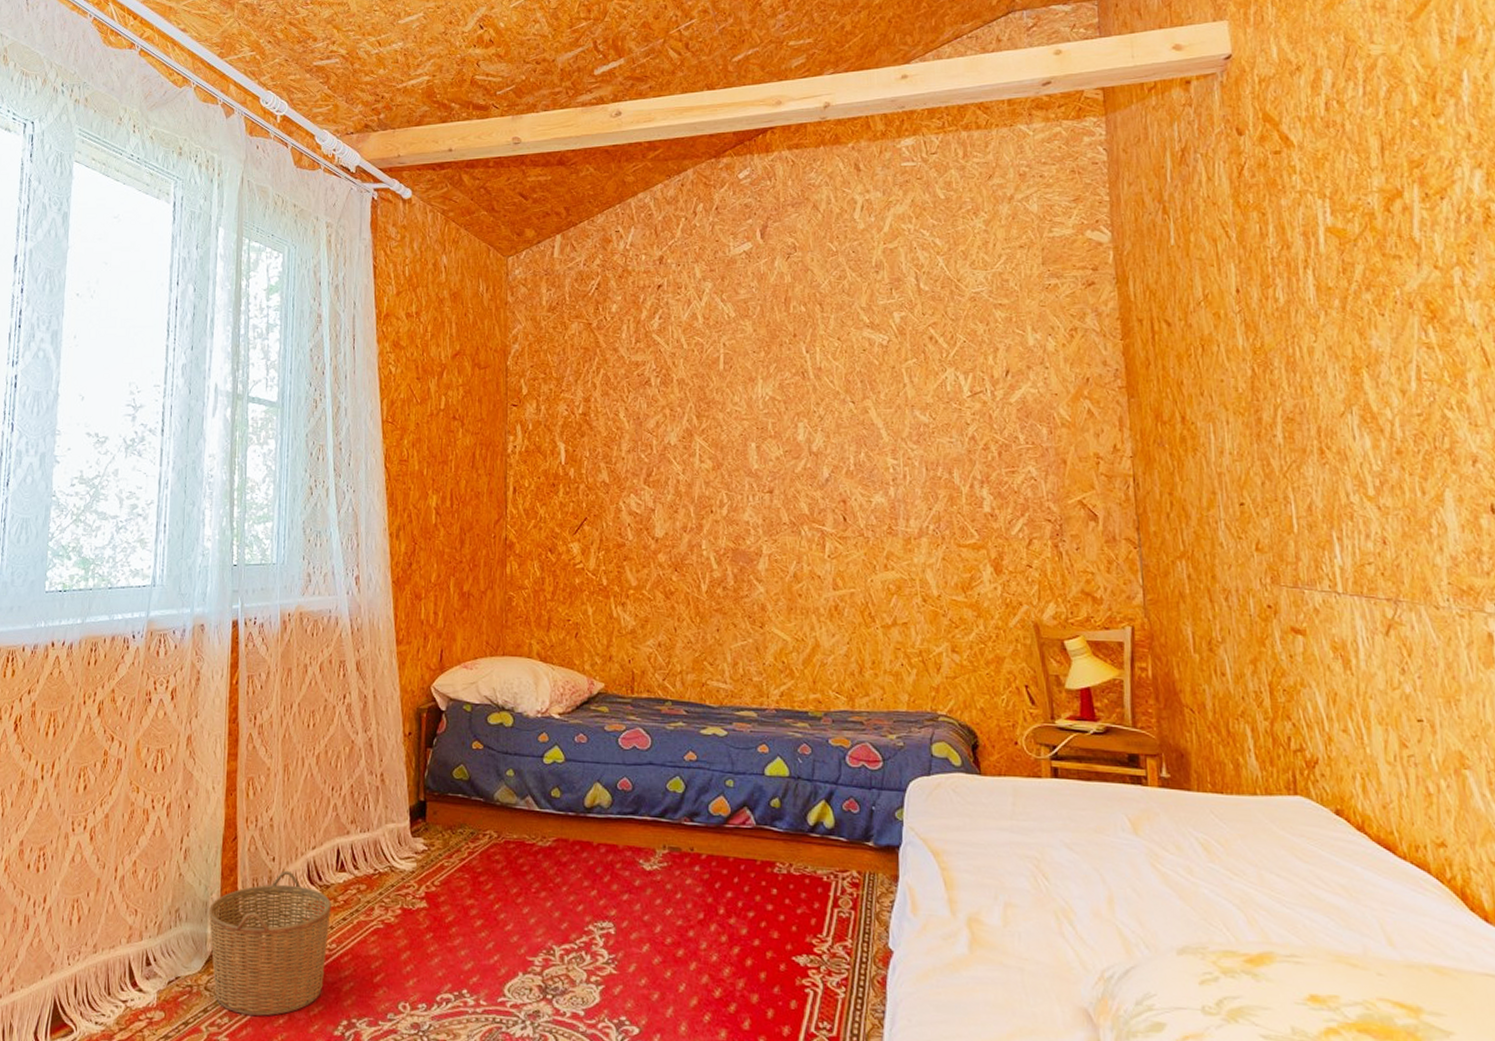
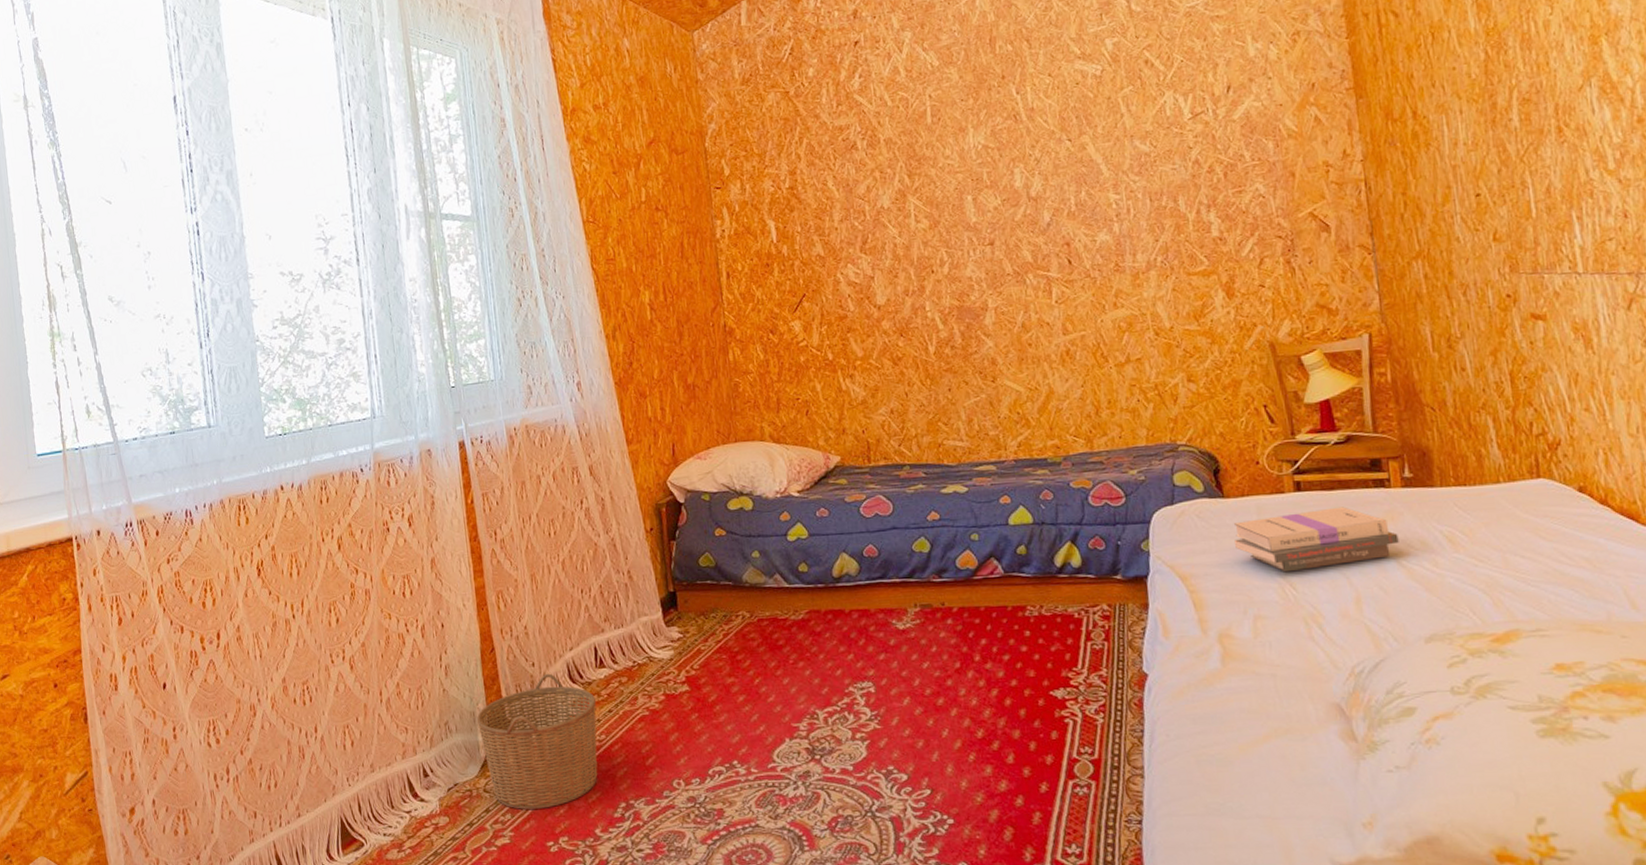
books: none [989,799,1154,861] -> present [1235,506,1399,572]

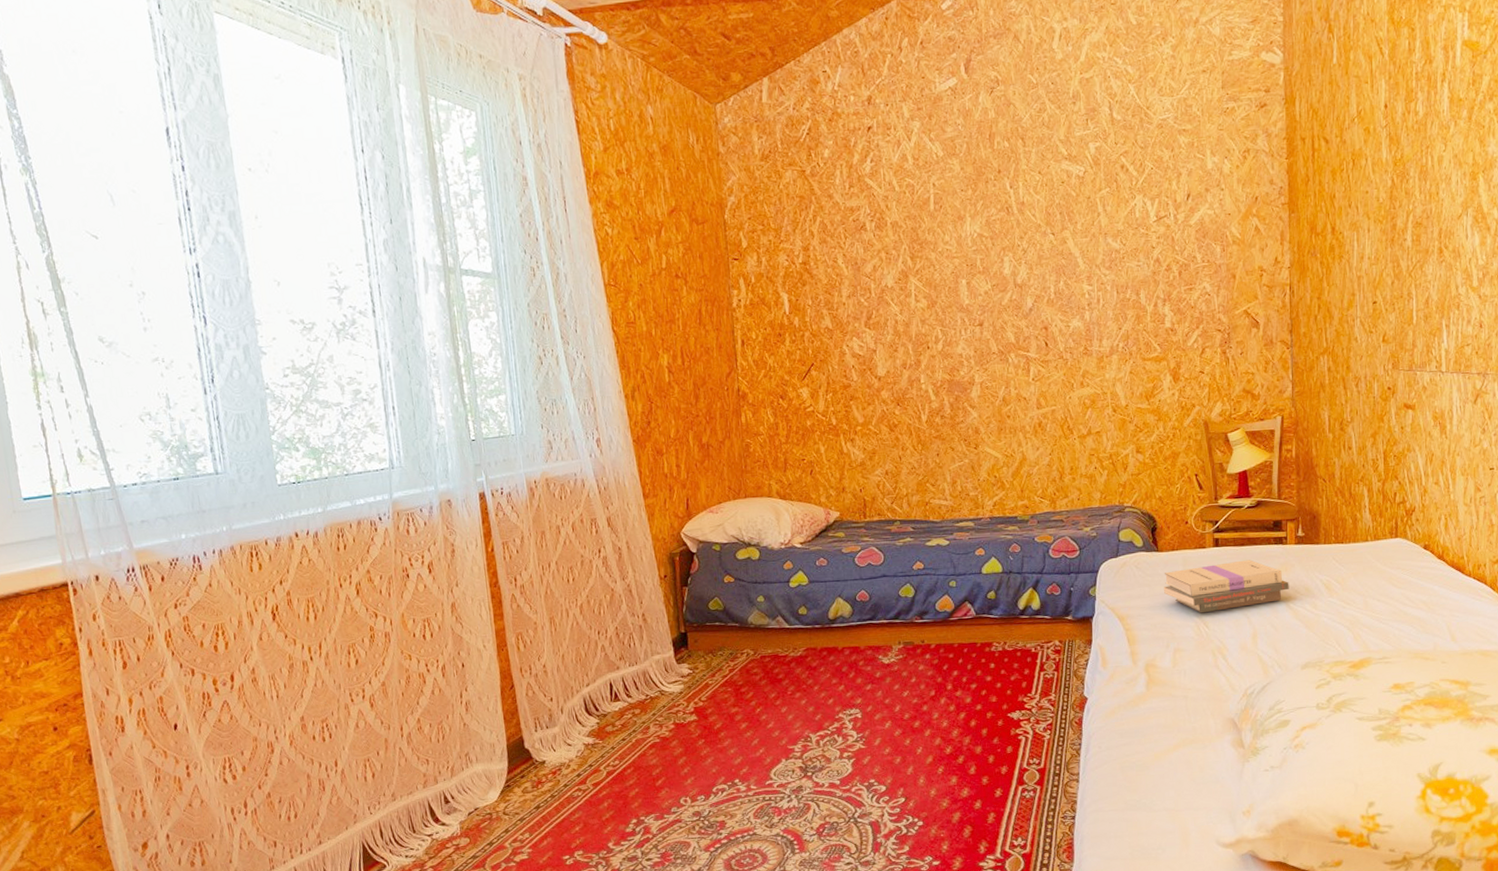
basket: present [476,673,598,809] -> none [496,707,612,829]

